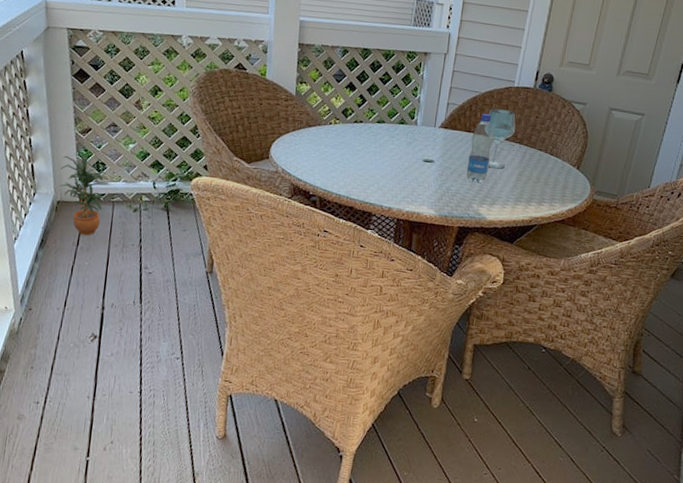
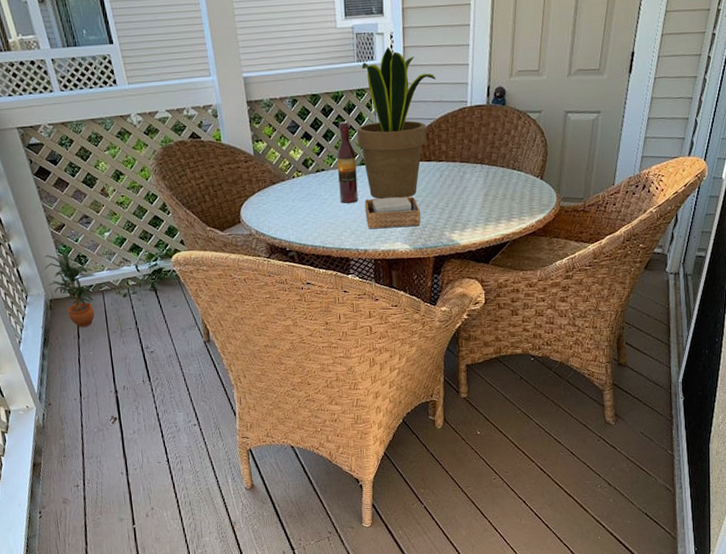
wine bottle: none [373,79,397,159] -> present [337,121,359,203]
napkin holder: none [396,158,452,194] -> present [364,196,421,229]
potted plant: none [399,18,488,164] -> present [356,47,436,200]
bottle: present [466,113,494,183] -> none [433,139,455,211]
wine glass: present [488,108,516,169] -> none [446,131,475,194]

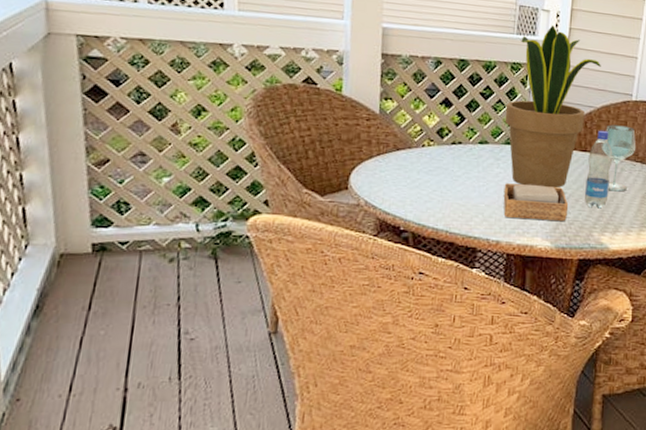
potted plant: present [45,250,96,328] -> none [62,191,136,297]
wine bottle: present [337,121,359,203] -> none [475,93,501,185]
bottle: none [433,139,455,211] -> present [584,130,613,209]
wine glass: none [446,131,475,194] -> present [605,124,636,192]

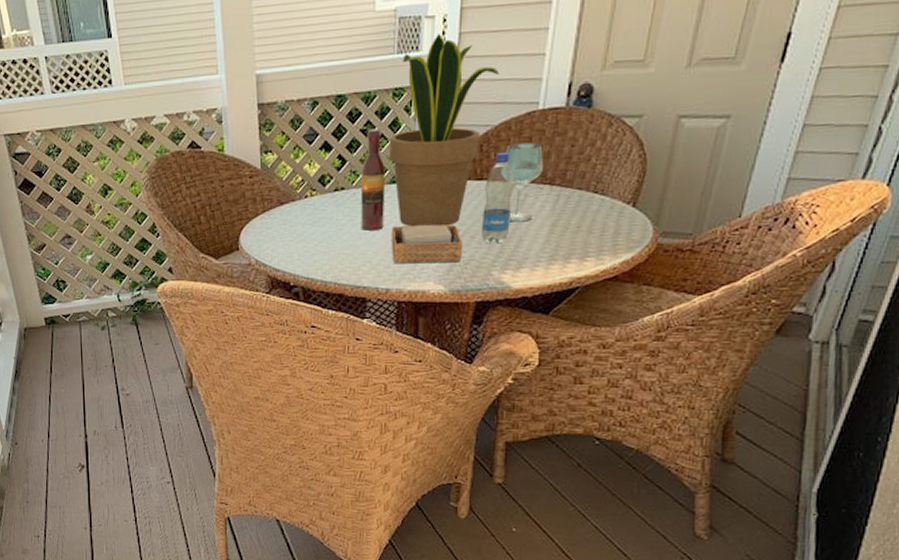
wine bottle: none [475,93,501,185] -> present [361,128,385,231]

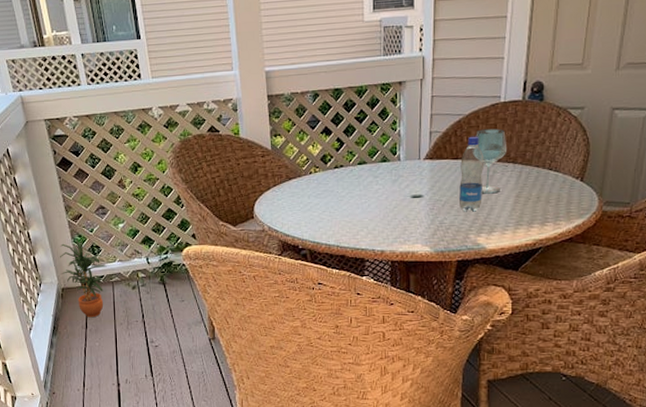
potted plant: none [22,273,74,362] -> present [60,239,107,318]
wine bottle: present [361,128,385,231] -> none [357,116,378,201]
potted plant: present [388,34,499,227] -> none [379,40,467,198]
napkin holder: present [391,224,462,264] -> none [384,195,443,229]

